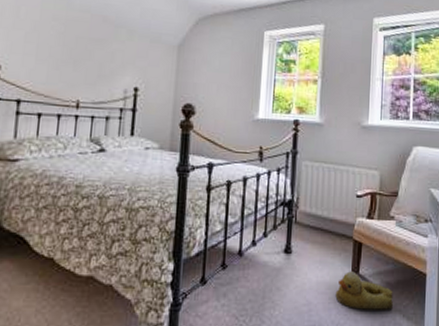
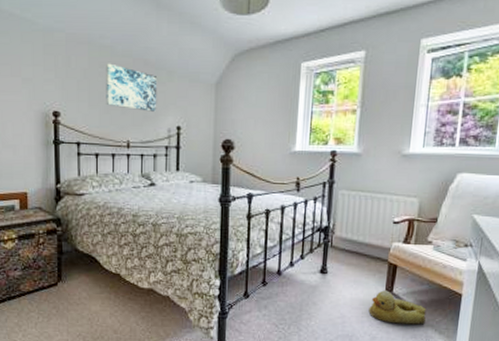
wall art: none [56,17,117,71] -> present [106,63,158,112]

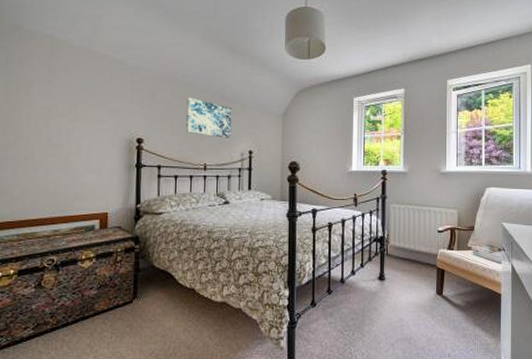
rubber duck: present [368,290,427,325] -> none [423,293,474,325]

